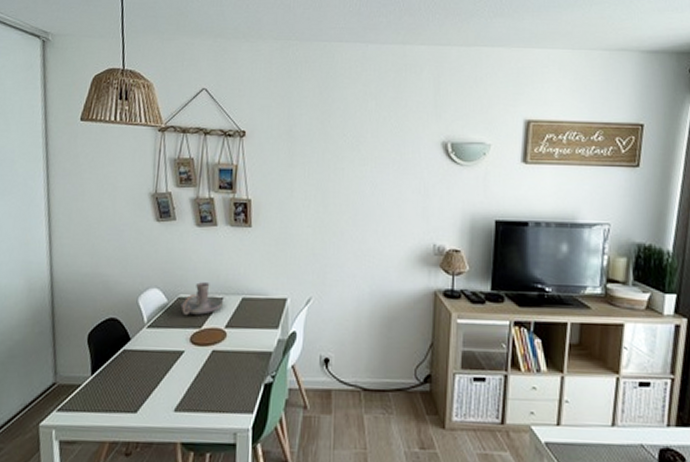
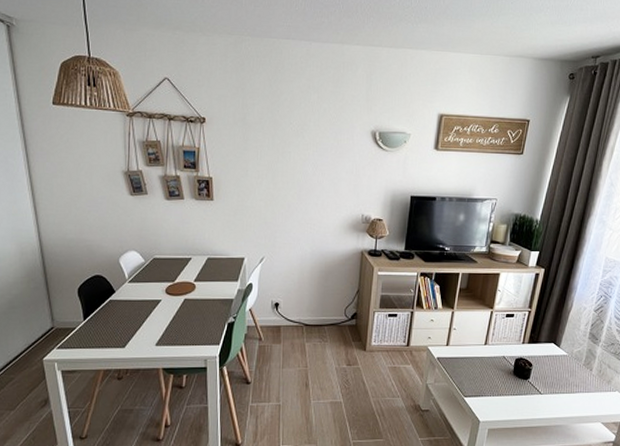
candle holder: present [180,282,224,316] -> none [156,246,193,273]

